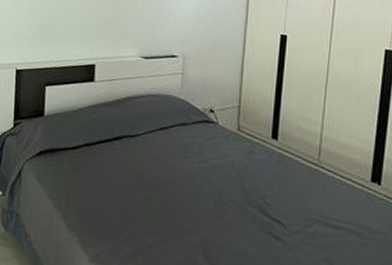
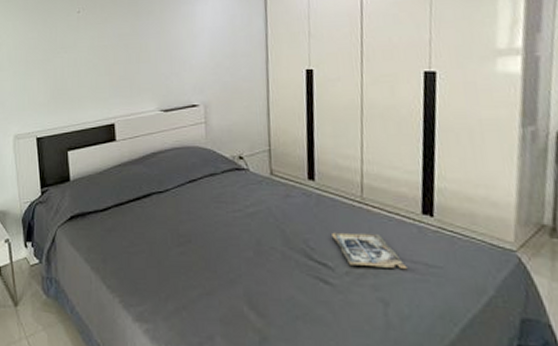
magazine: none [288,191,353,232] -> present [332,232,407,268]

